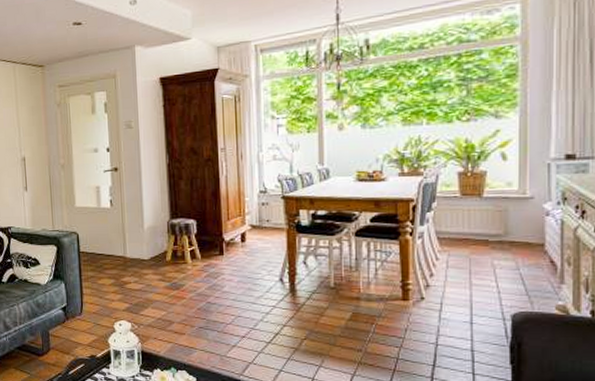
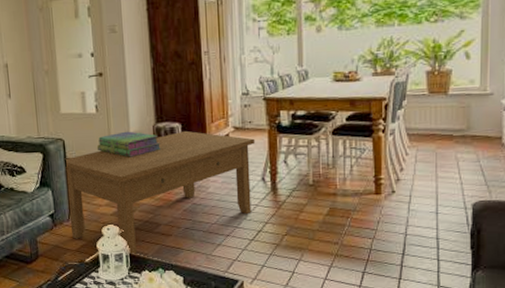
coffee table: none [78,227,273,354] -> present [65,130,256,256]
stack of books: none [110,226,175,253] -> present [96,131,161,157]

